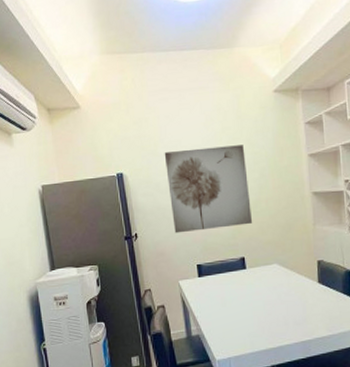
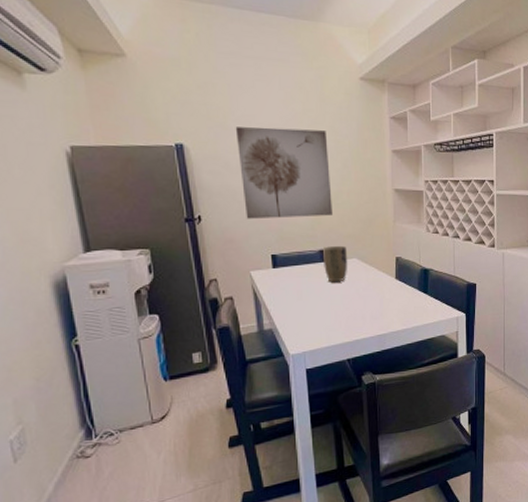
plant pot: none [243,251,269,289] -> present [322,245,348,283]

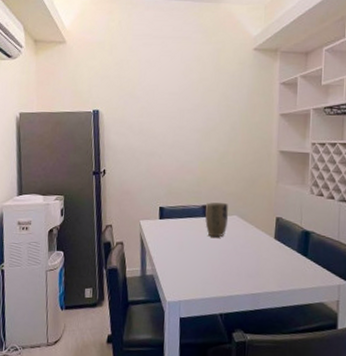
wall art: present [235,127,334,220] -> none [141,95,219,175]

